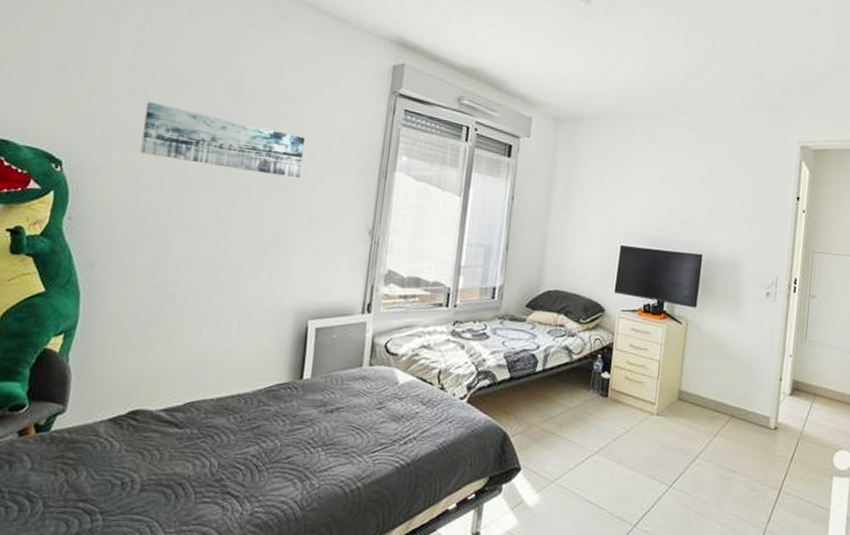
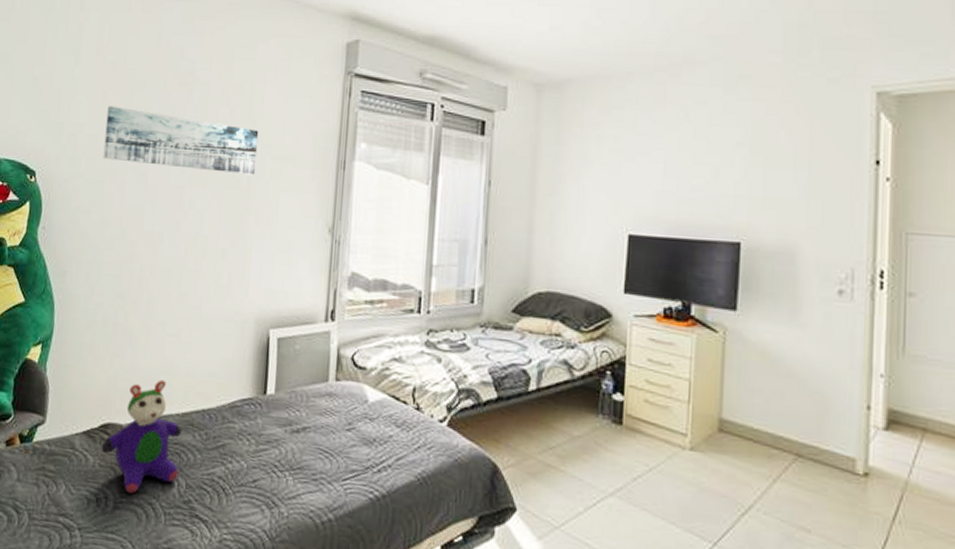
stuffed toy: none [128,367,216,476] -> present [101,379,182,494]

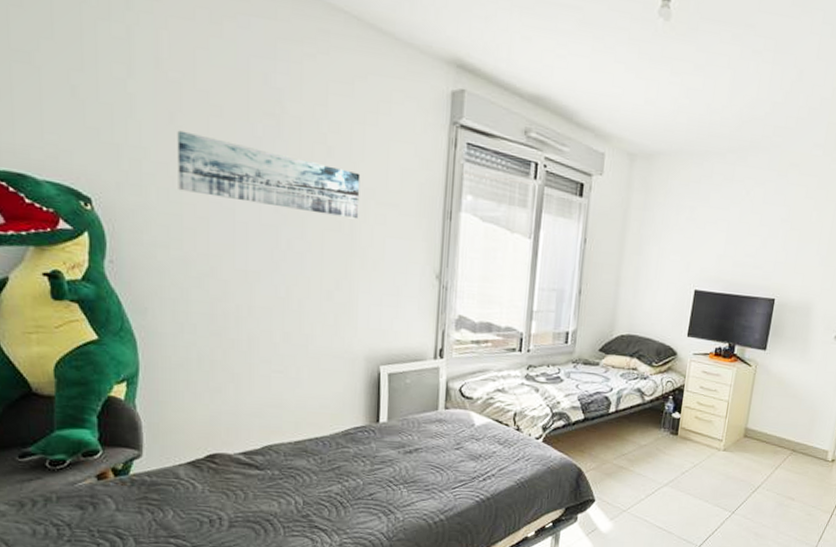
stuffed toy: present [101,379,182,494] -> none [209,412,295,513]

